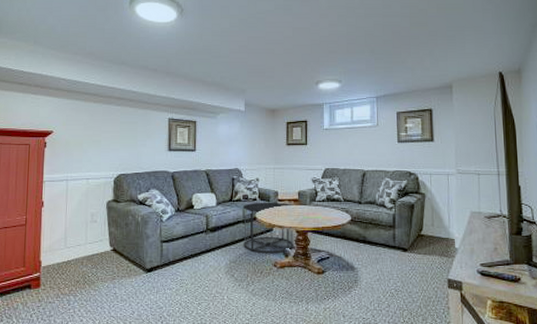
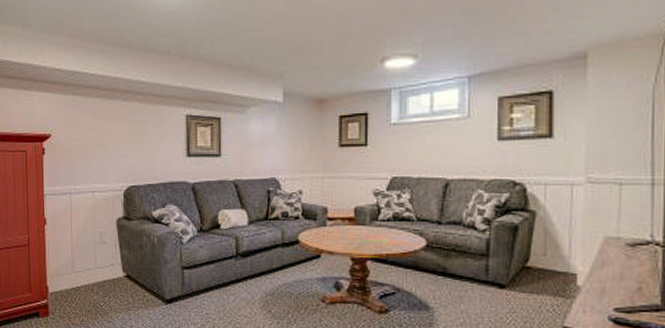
side table: present [242,202,294,254] -> none [281,221,348,286]

